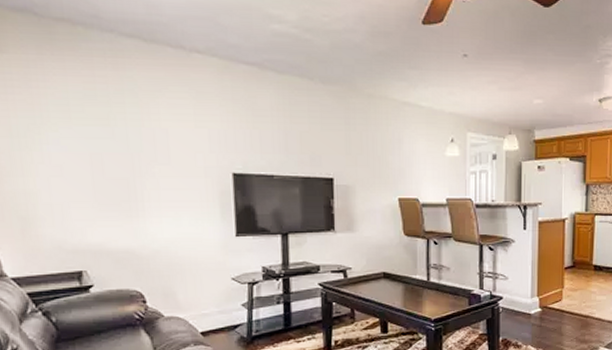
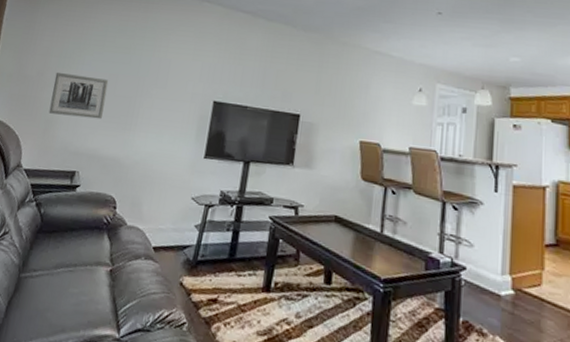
wall art: none [12,158,96,209] -> present [48,73,109,120]

